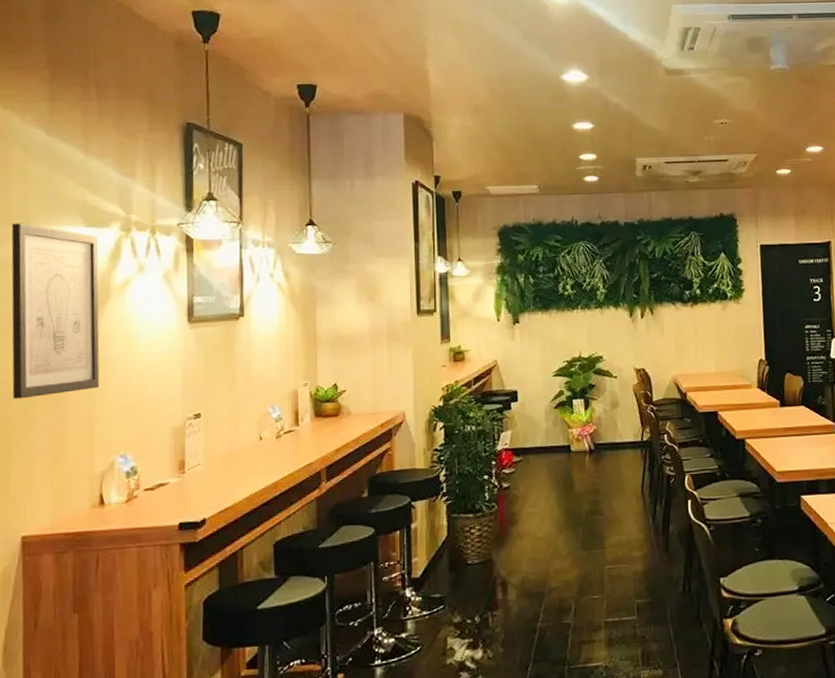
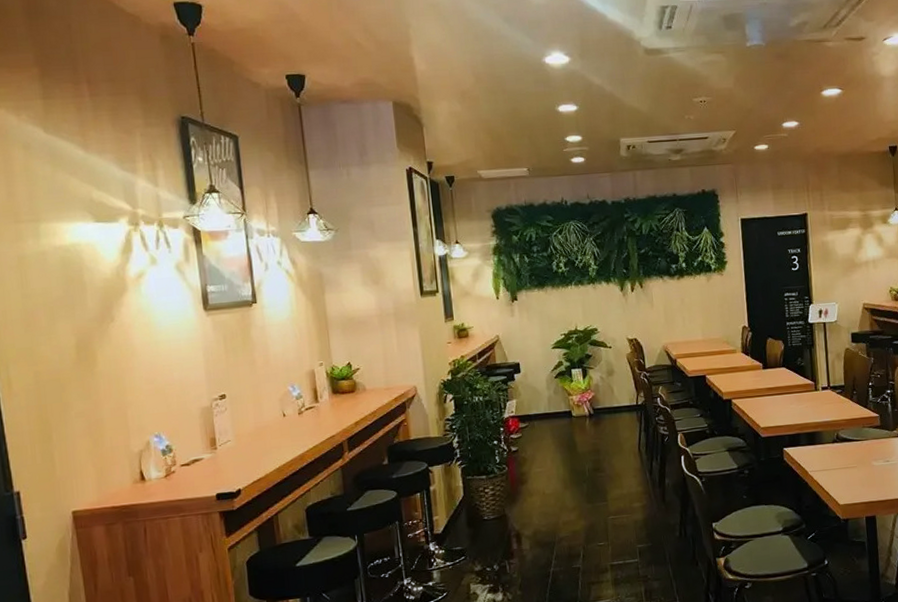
wall art: present [11,223,100,400] -> none [22,220,127,388]

